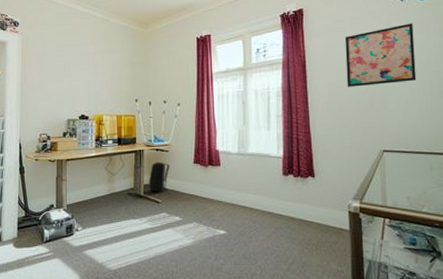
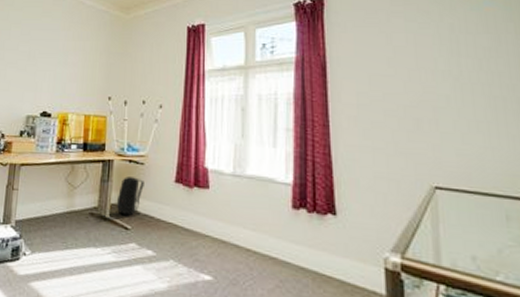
wall art: present [344,23,417,87] -> none [379,20,482,99]

